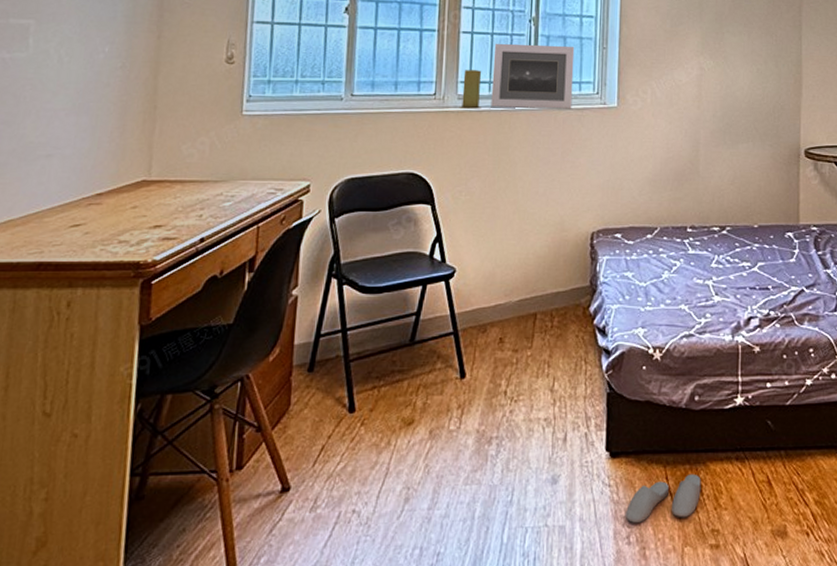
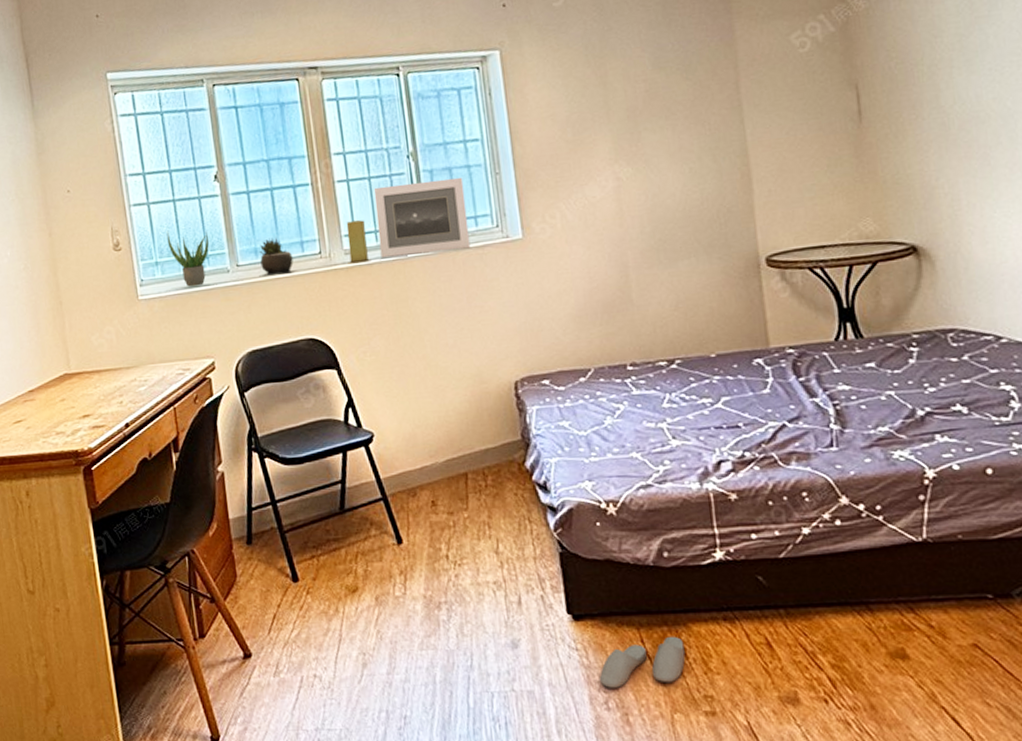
potted plant: none [284,51,328,109] -> present [166,230,209,287]
succulent plant: none [372,73,410,111] -> present [259,237,297,277]

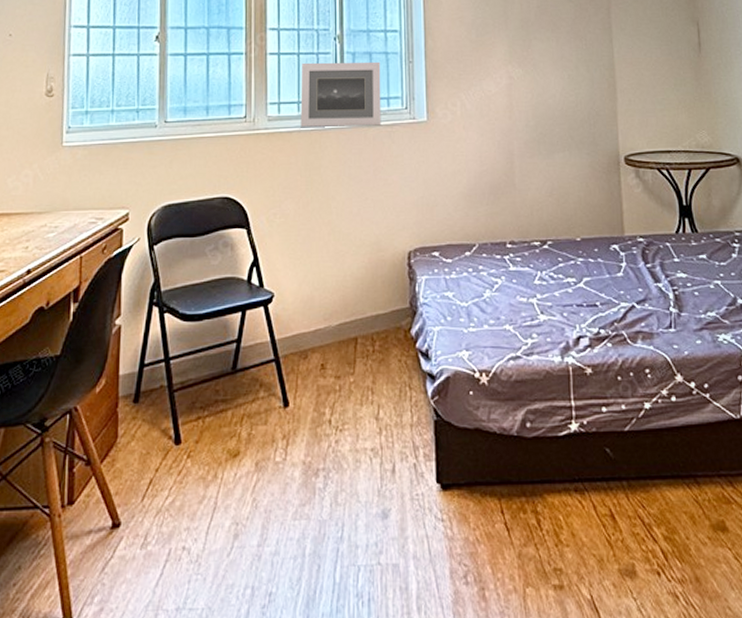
potted plant: present [166,230,209,287] -> none [100,82,141,138]
succulent plant: present [259,237,297,277] -> none [185,98,221,135]
candle: present [346,220,371,264] -> none [269,91,291,130]
slippers: present [599,636,686,689] -> none [460,507,540,562]

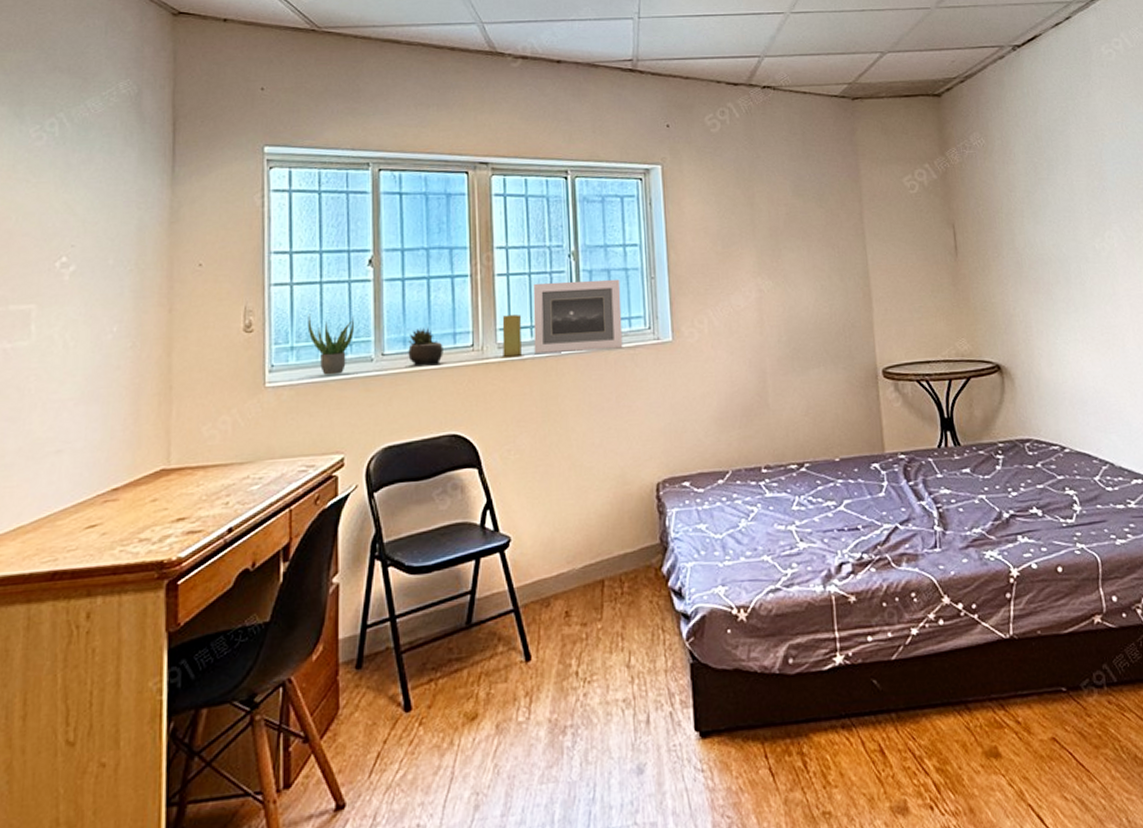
potted plant: none [100,82,141,138] -> present [307,313,354,375]
succulent plant: none [185,98,221,135] -> present [405,327,446,367]
candle: none [269,91,291,130] -> present [500,315,524,359]

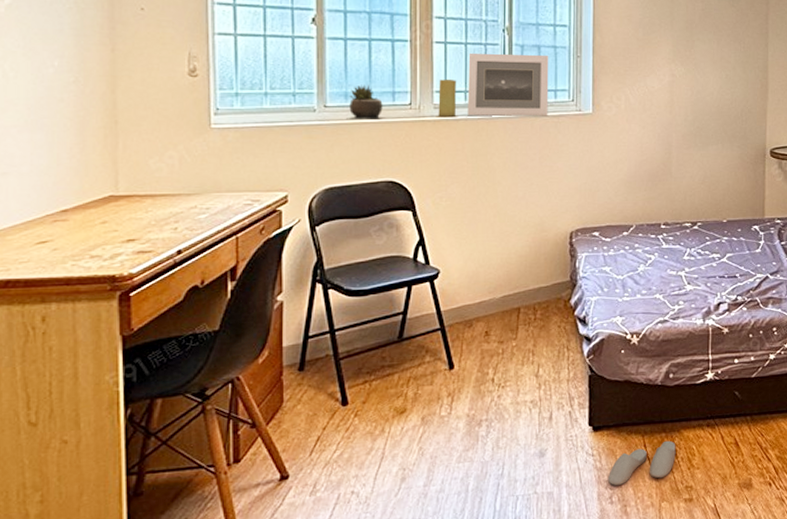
potted plant: present [307,313,354,375] -> none [252,63,297,121]
slippers: none [723,748,806,813] -> present [607,440,676,486]

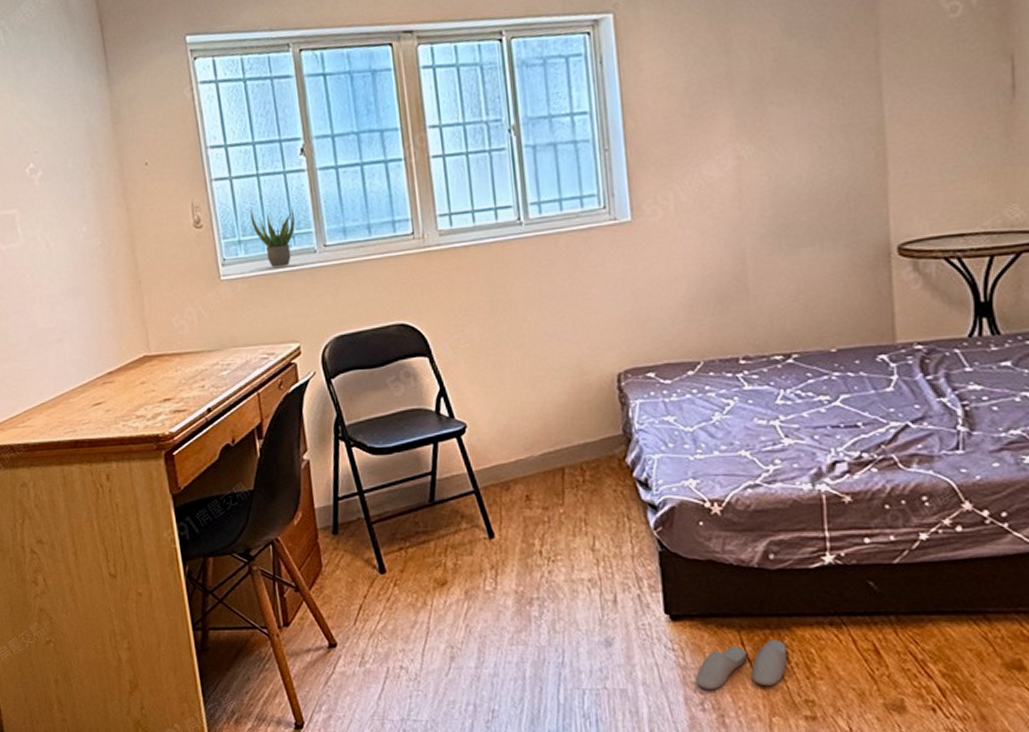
potted plant: none [252,63,297,121] -> present [250,207,295,268]
succulent plant: present [346,84,385,121] -> none [348,216,388,258]
candle: present [436,79,458,118] -> none [441,199,468,246]
picture frame: present [467,52,549,116] -> none [472,153,575,240]

